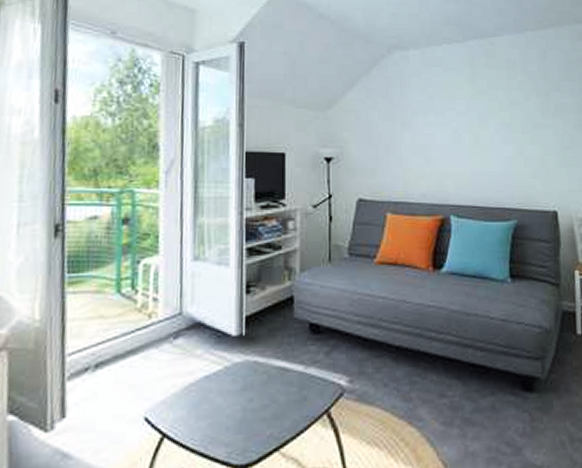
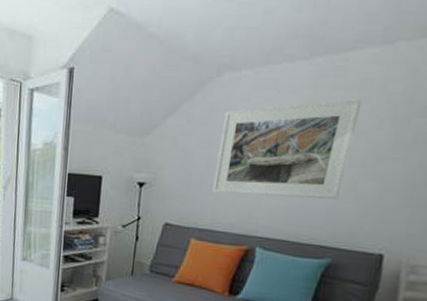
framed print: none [400,76,511,165] -> present [212,99,363,200]

